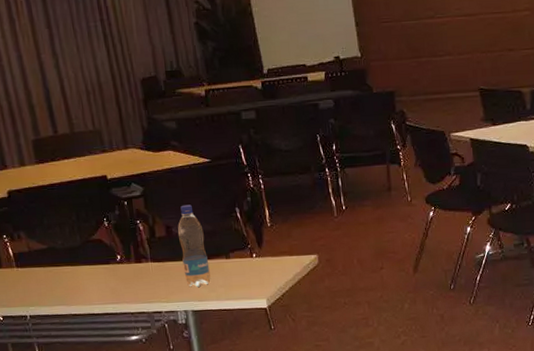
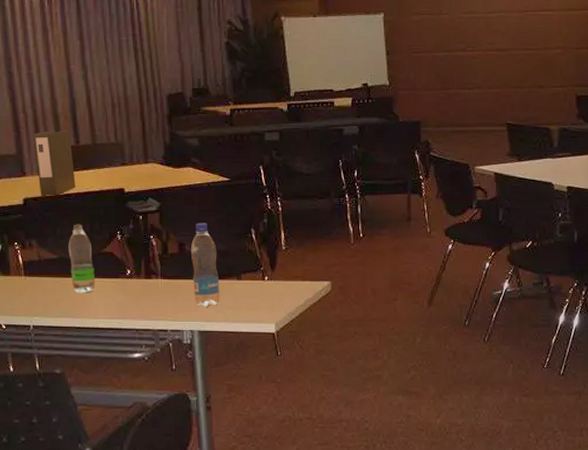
binder: none [11,119,59,188] -> present [34,129,76,196]
bottle: none [56,213,87,281] -> present [68,224,96,293]

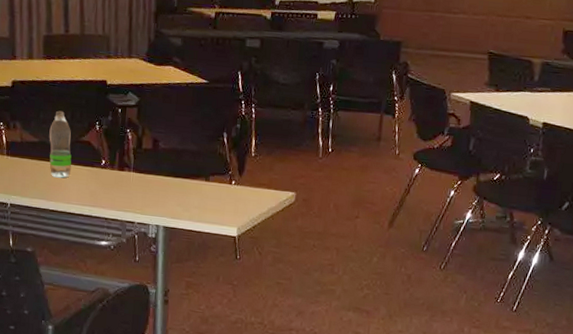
binder: present [34,129,76,196] -> none [26,17,62,81]
bottle: present [190,223,220,307] -> none [162,121,189,204]

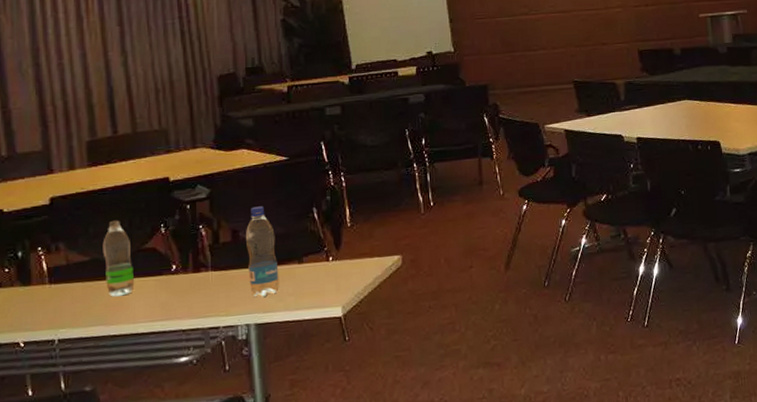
bottle: none [162,121,189,204] -> present [245,206,279,297]

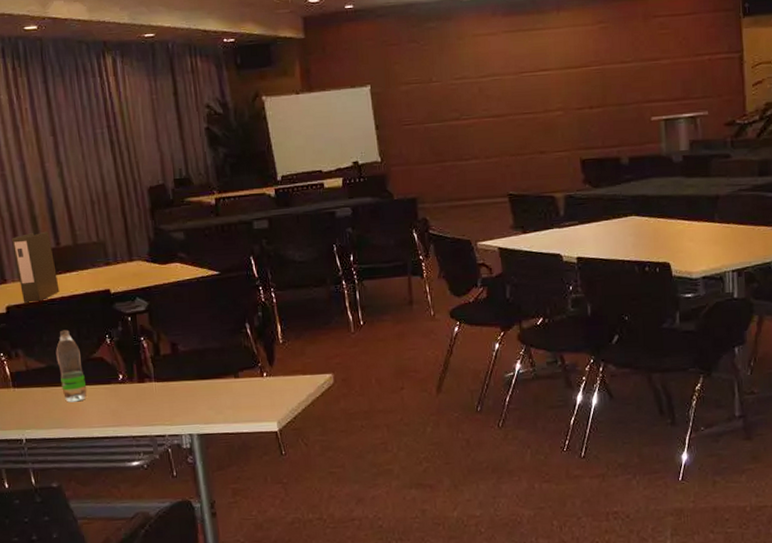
binder: none [64,119,113,193] -> present [12,231,60,303]
bottle: present [245,206,279,297] -> none [183,320,218,409]

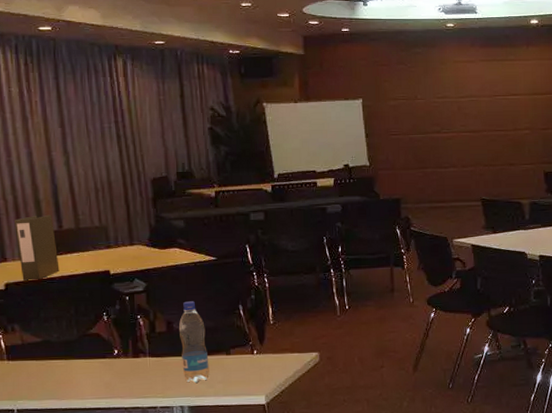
bottle: present [56,329,87,402] -> none [52,307,82,375]
bottle: none [183,320,218,409] -> present [178,301,209,383]

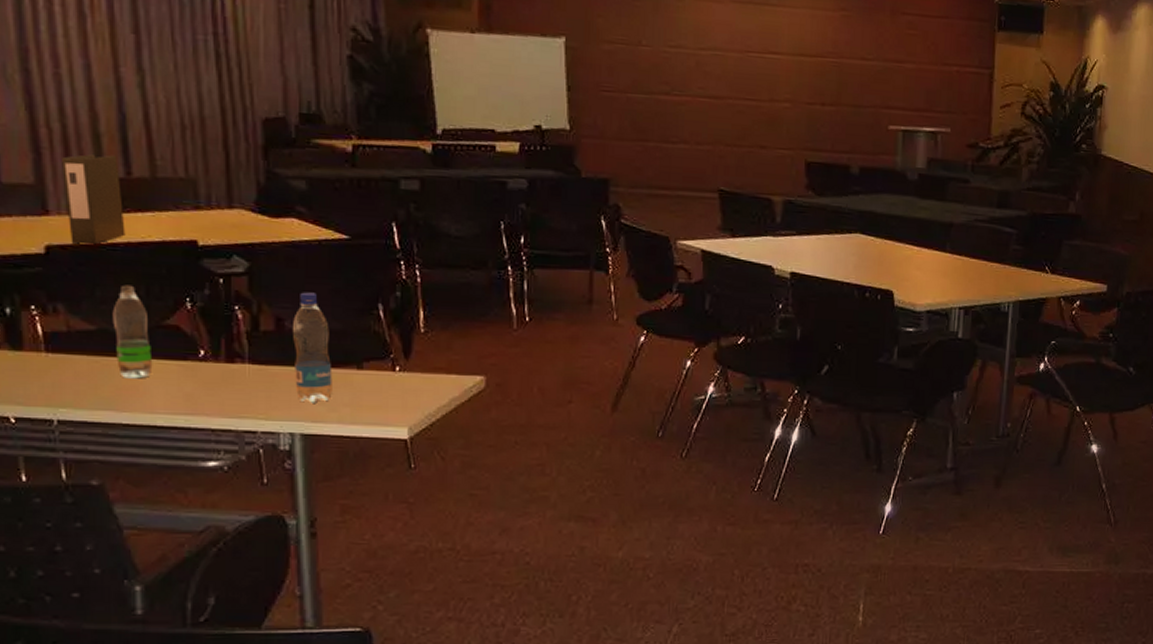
bottle: none [52,307,82,375] -> present [112,285,153,379]

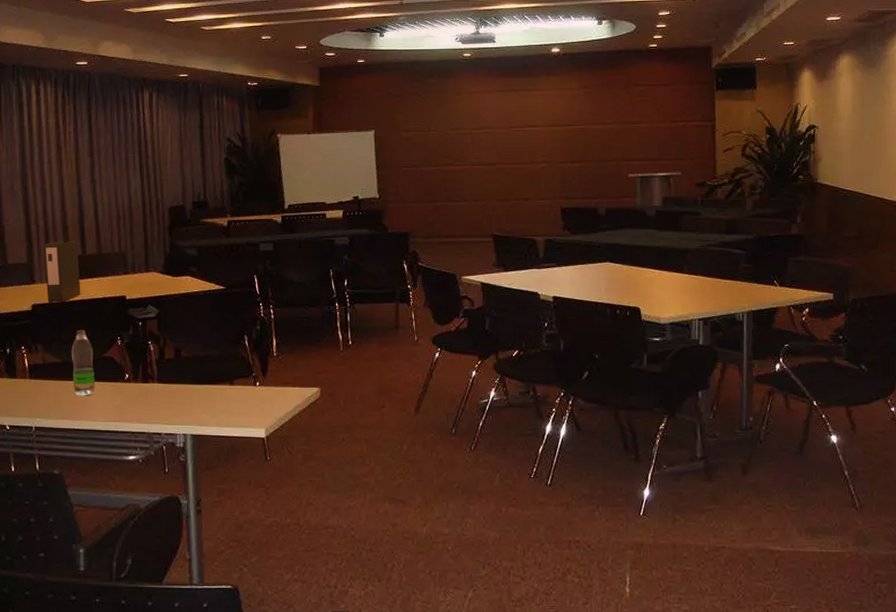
bottle: present [292,292,332,403] -> none [186,329,213,411]

